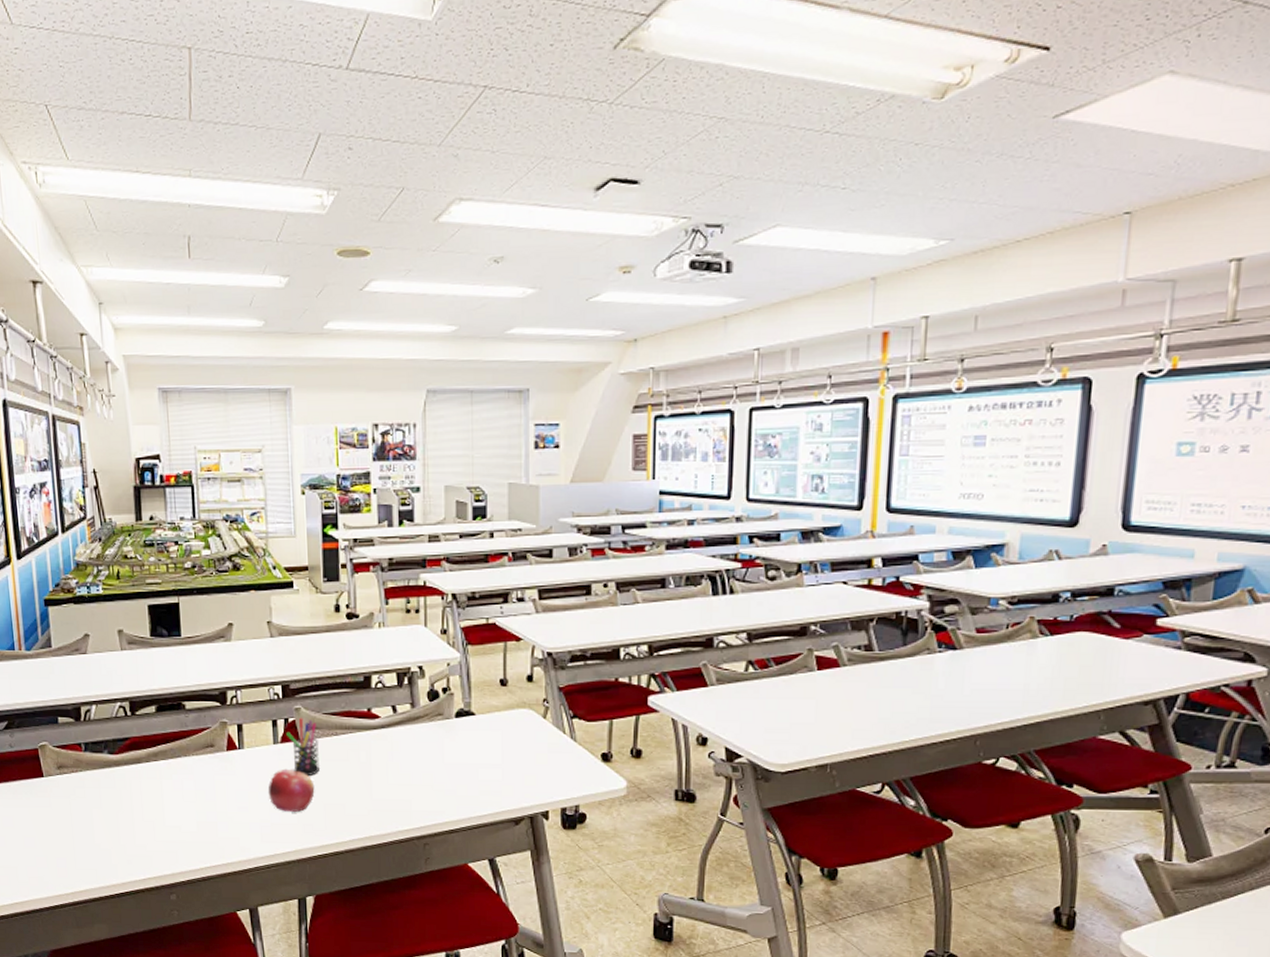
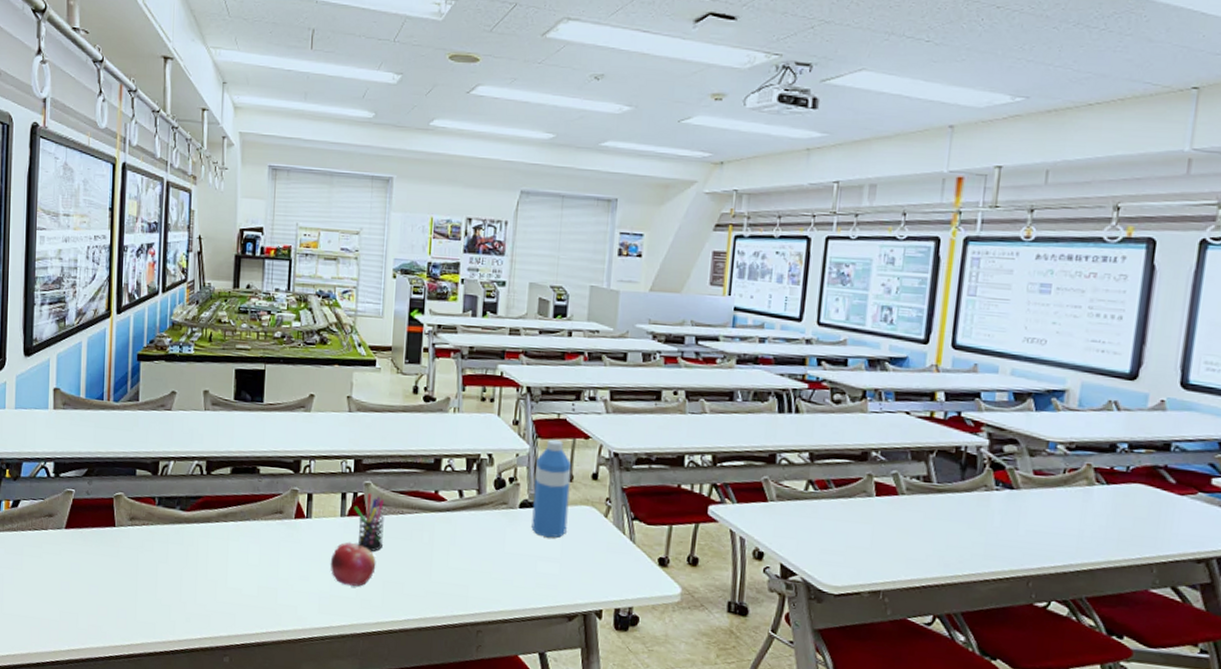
water bottle: none [469,645,506,744] -> present [531,439,572,538]

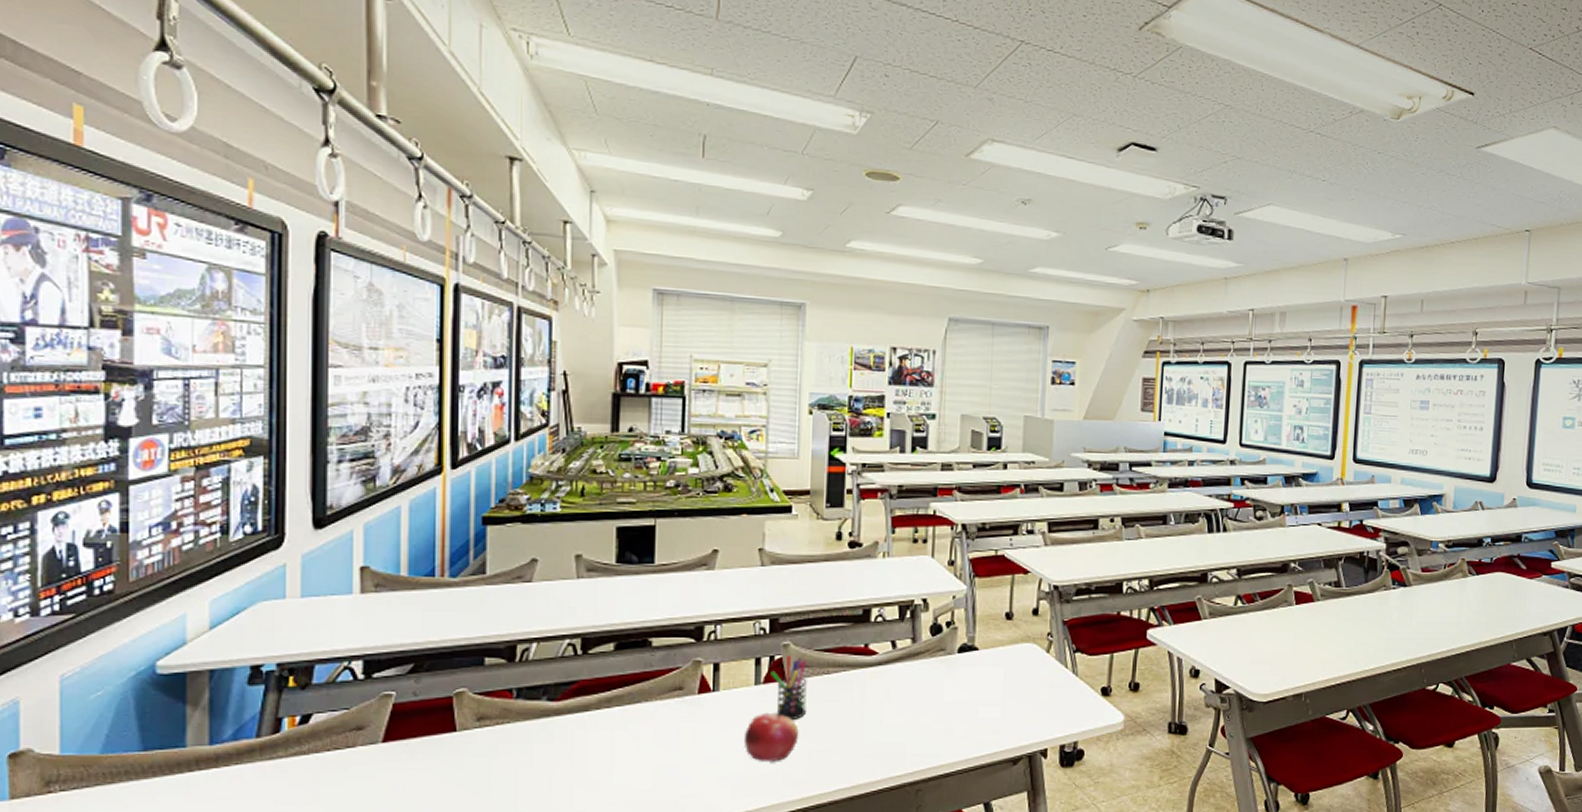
water bottle: present [531,439,572,538] -> none [971,577,1011,681]

